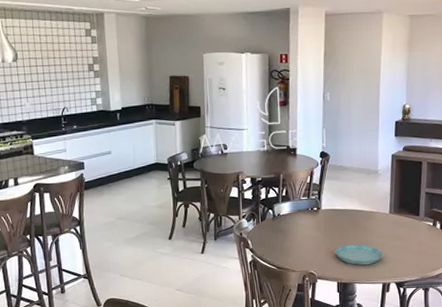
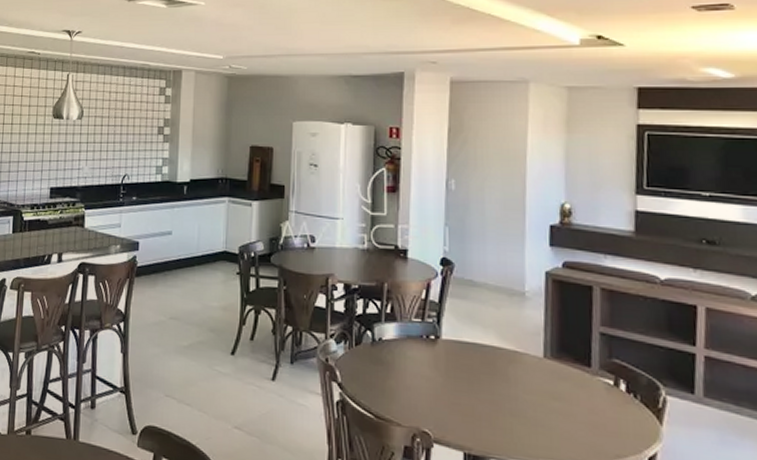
saucer: present [335,244,383,265] -> none [461,396,534,432]

